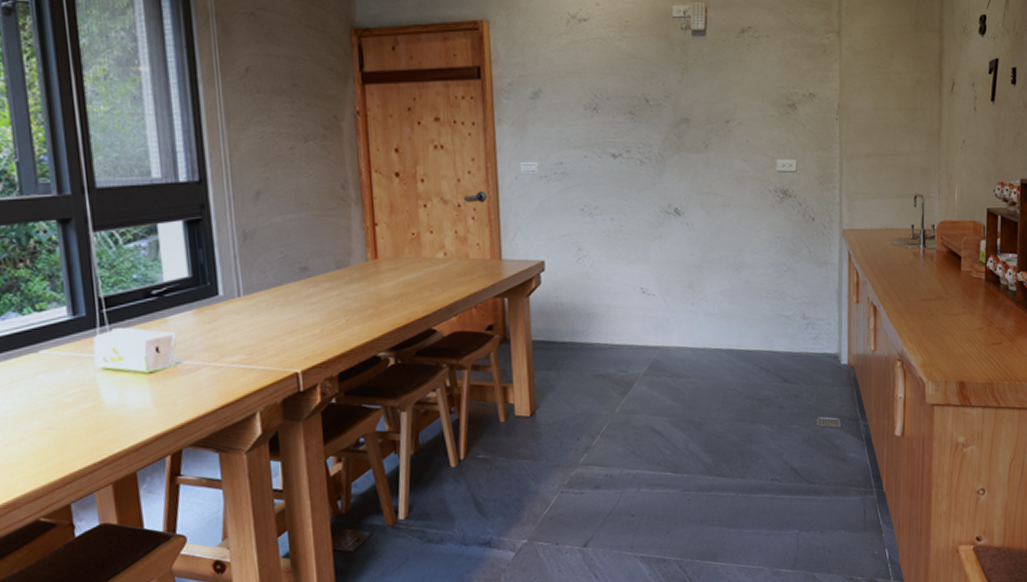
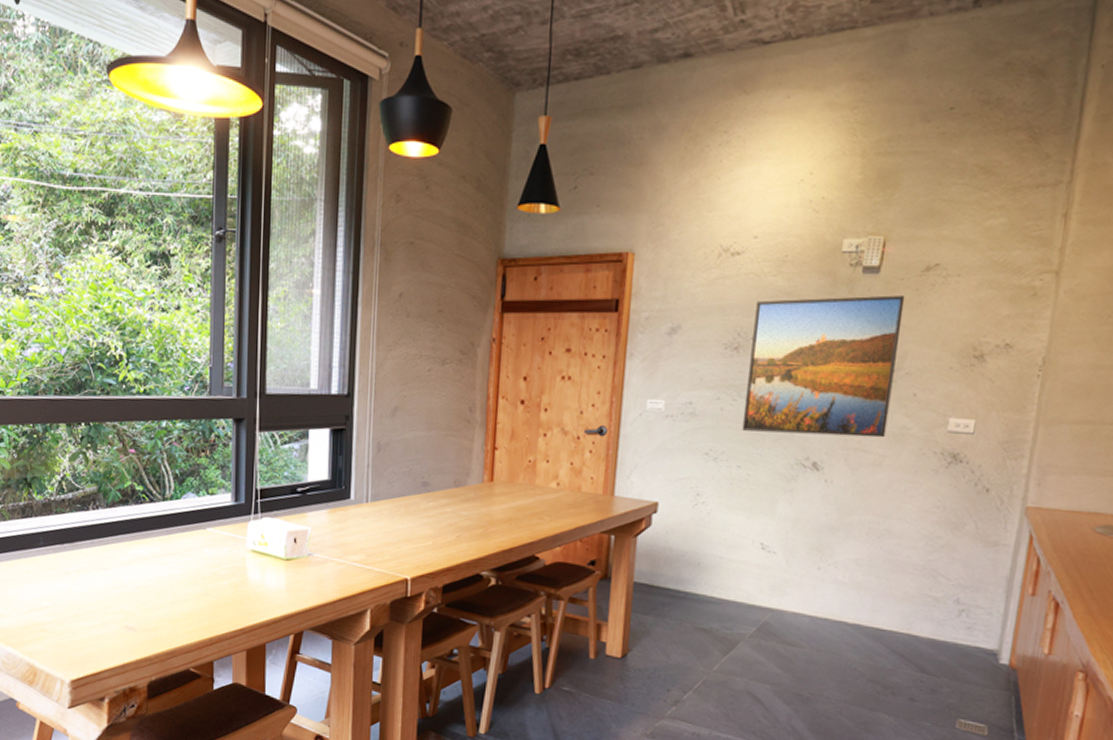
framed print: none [607,55,730,185] -> present [741,295,905,438]

